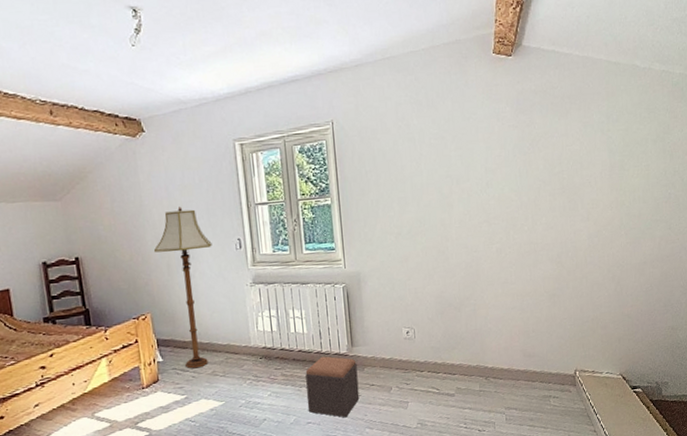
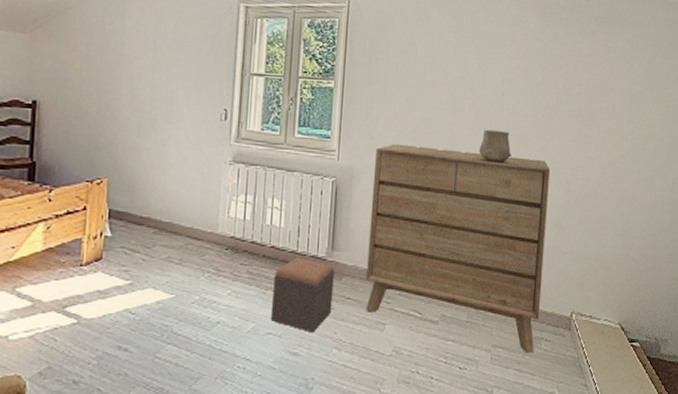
floor lamp: present [153,206,212,369] -> none [125,62,194,250]
dresser: none [378,239,546,411] -> present [366,144,550,354]
ceramic cup: none [471,218,503,248] -> present [478,129,512,163]

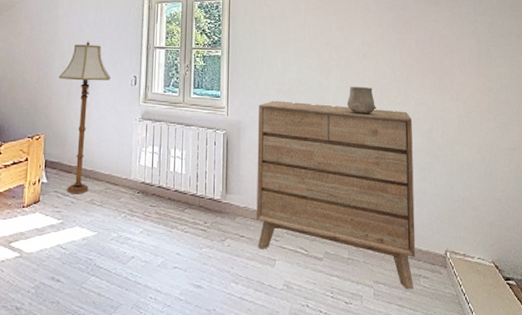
floor lamp: none [125,62,194,250] -> present [58,41,111,194]
footstool: present [270,257,335,333] -> none [176,199,229,267]

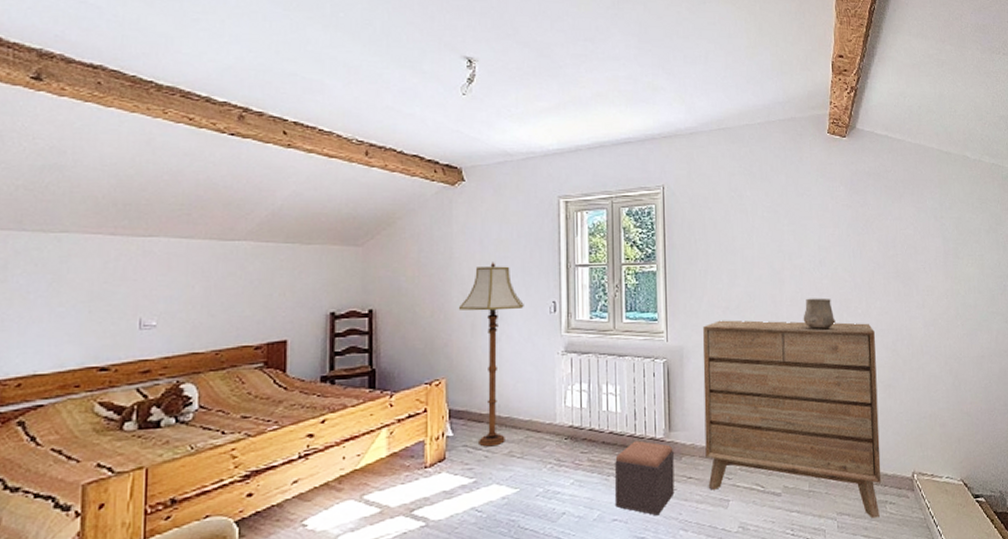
footstool: none [176,199,229,267] -> present [614,440,675,516]

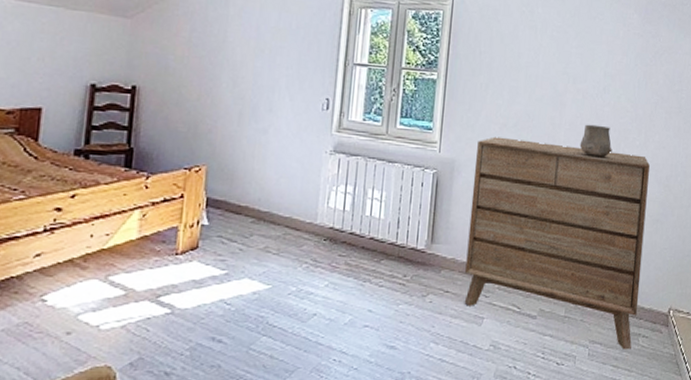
floor lamp: present [458,262,524,447] -> none [226,50,296,240]
footstool: present [614,440,675,516] -> none [368,249,434,326]

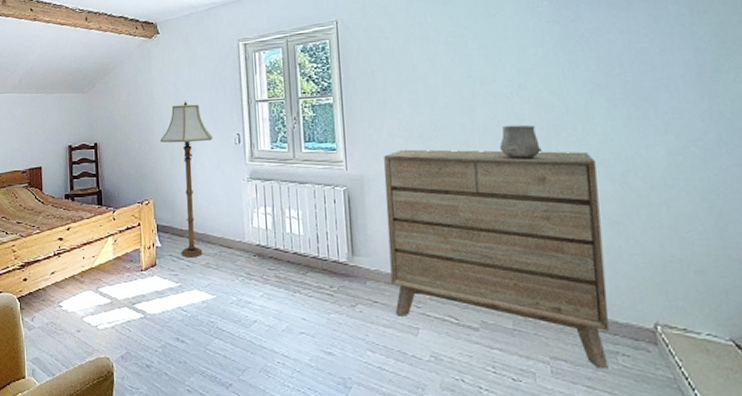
floor lamp: none [226,50,296,240] -> present [159,101,213,258]

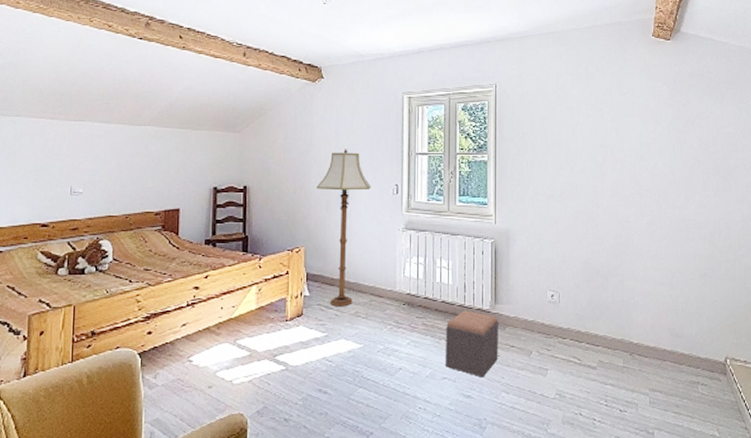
footstool: none [300,262,360,334] -> present [445,310,498,378]
dresser: present [384,149,610,369] -> none [527,207,694,397]
ceramic cup: present [499,124,542,159] -> none [622,190,654,220]

